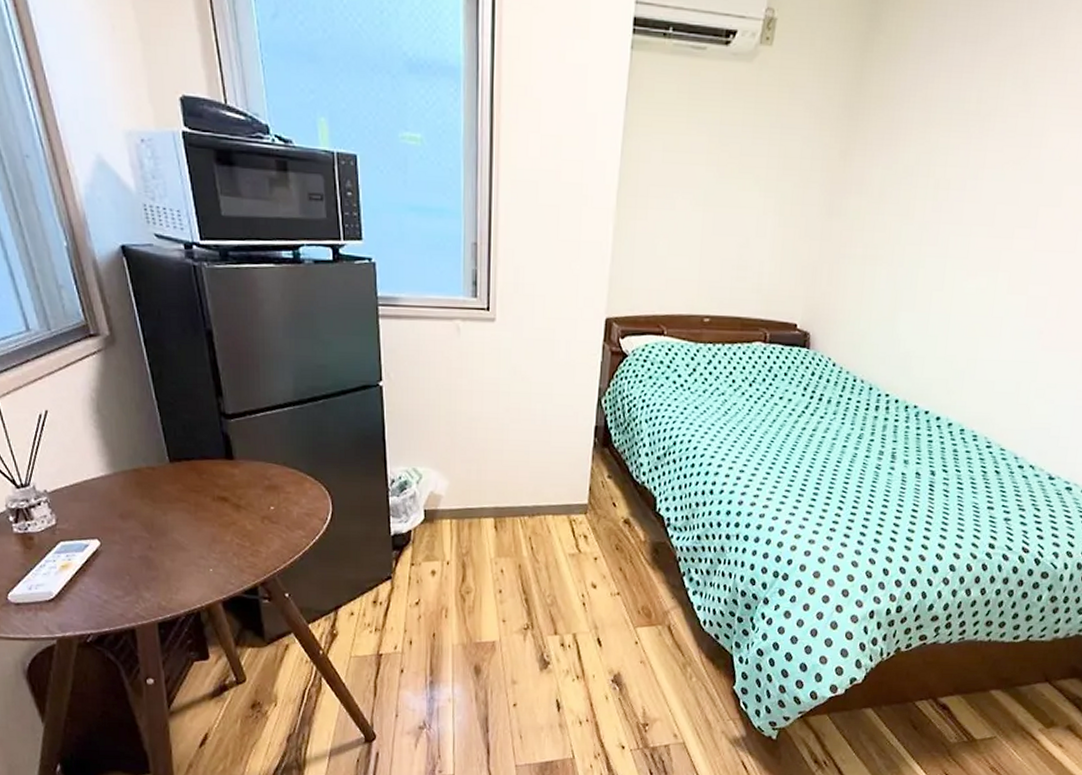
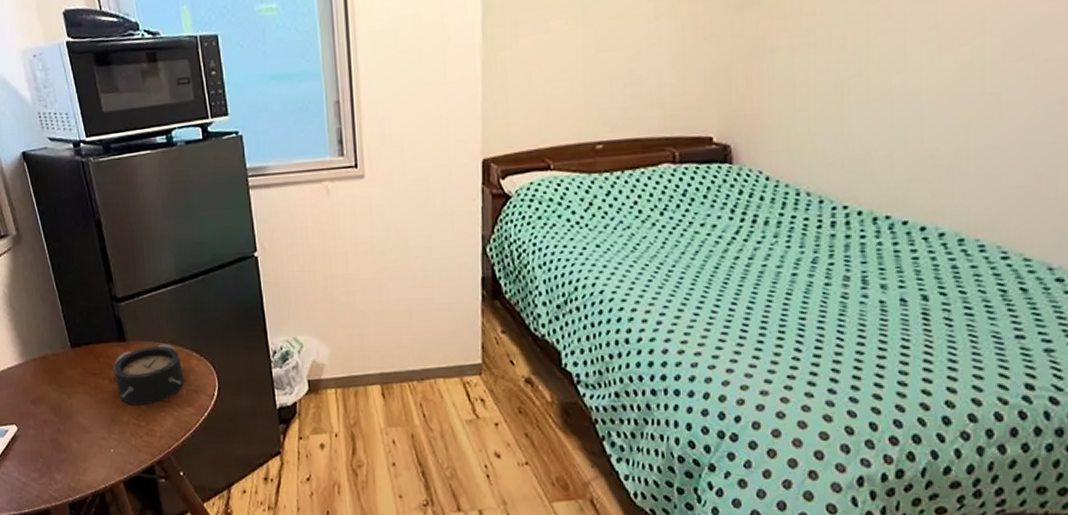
alarm clock: none [217,465,296,526] -> present [113,344,184,405]

